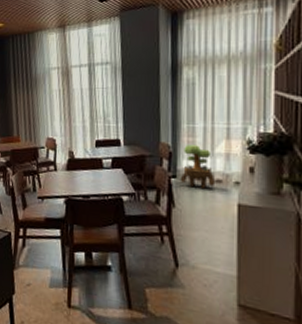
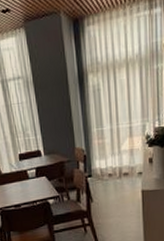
potted tree: present [180,145,216,189] -> none [94,146,124,183]

